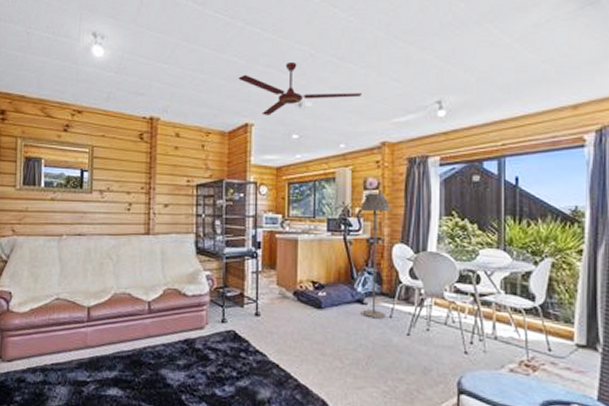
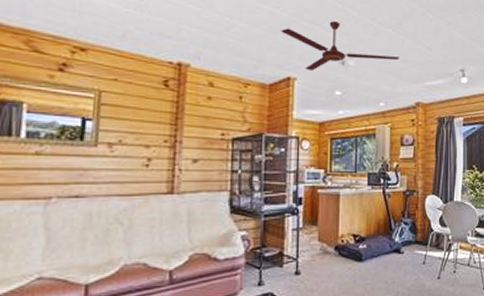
floor lamp: present [360,193,391,319] -> none [398,149,424,266]

